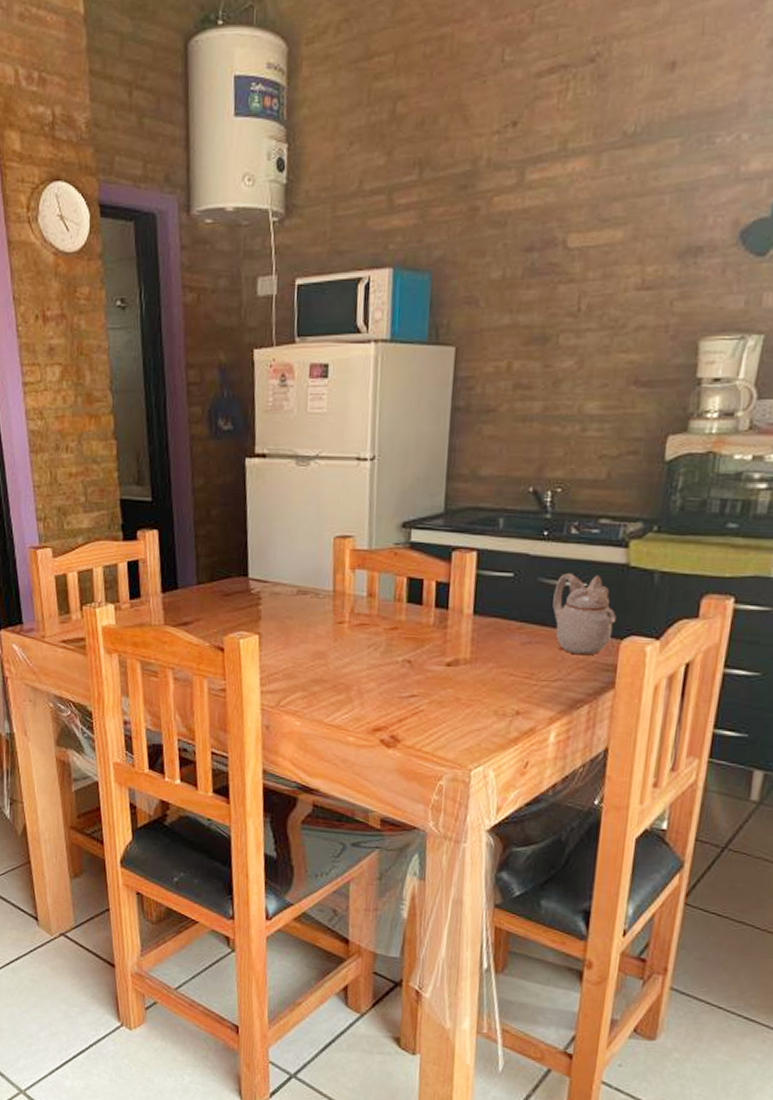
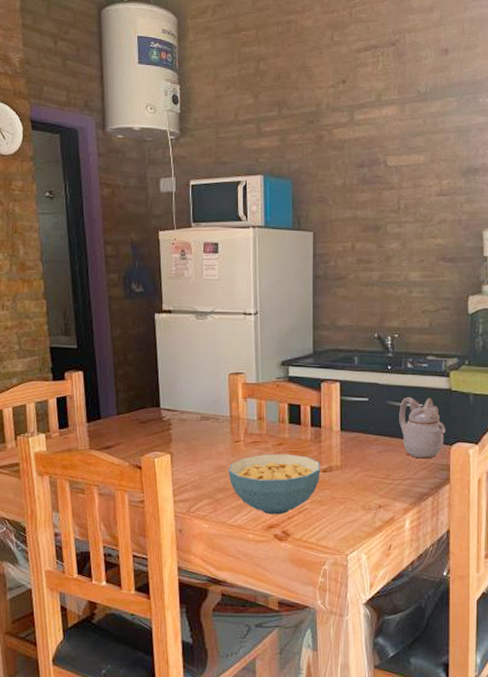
cereal bowl: none [327,639,445,716] -> present [228,454,321,515]

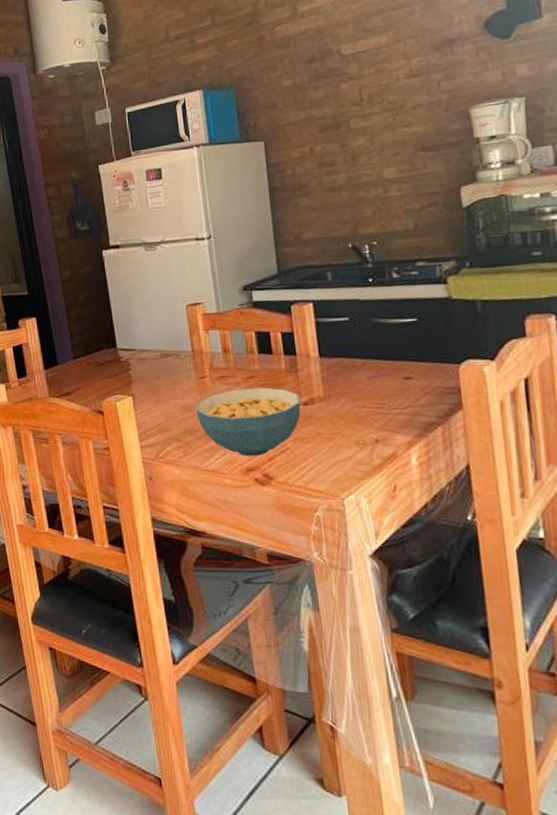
teapot: present [399,397,446,459] -> none [388,310,450,382]

